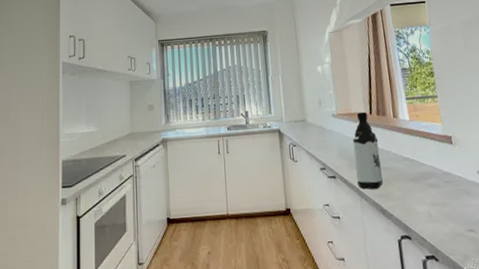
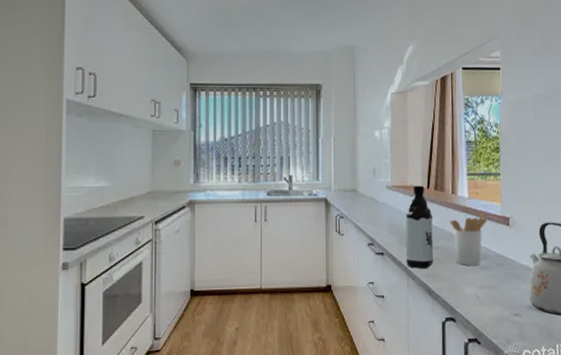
utensil holder: none [394,134,431,184] -> present [450,213,488,266]

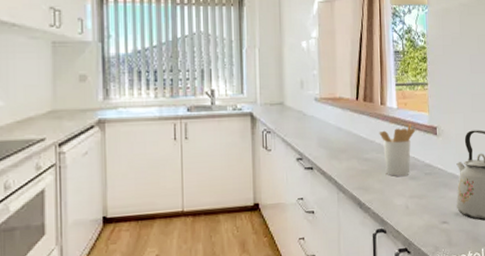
water bottle: present [406,185,433,270] -> none [335,96,363,182]

